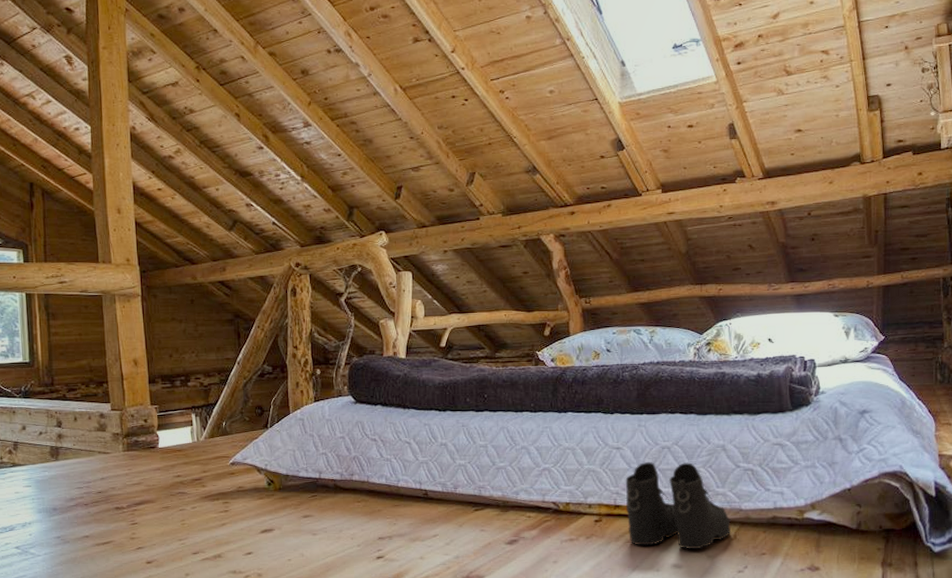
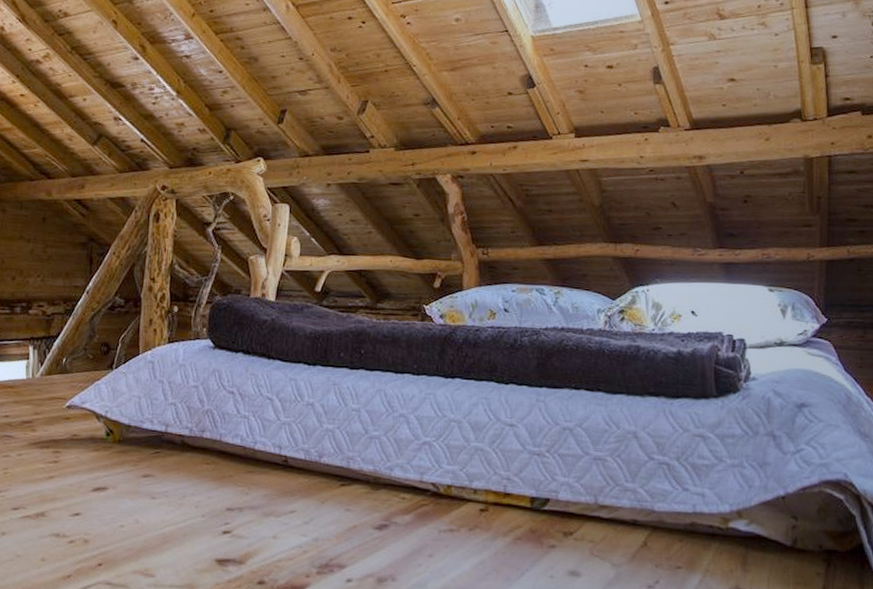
boots: present [625,462,731,550] -> none [517,444,641,555]

